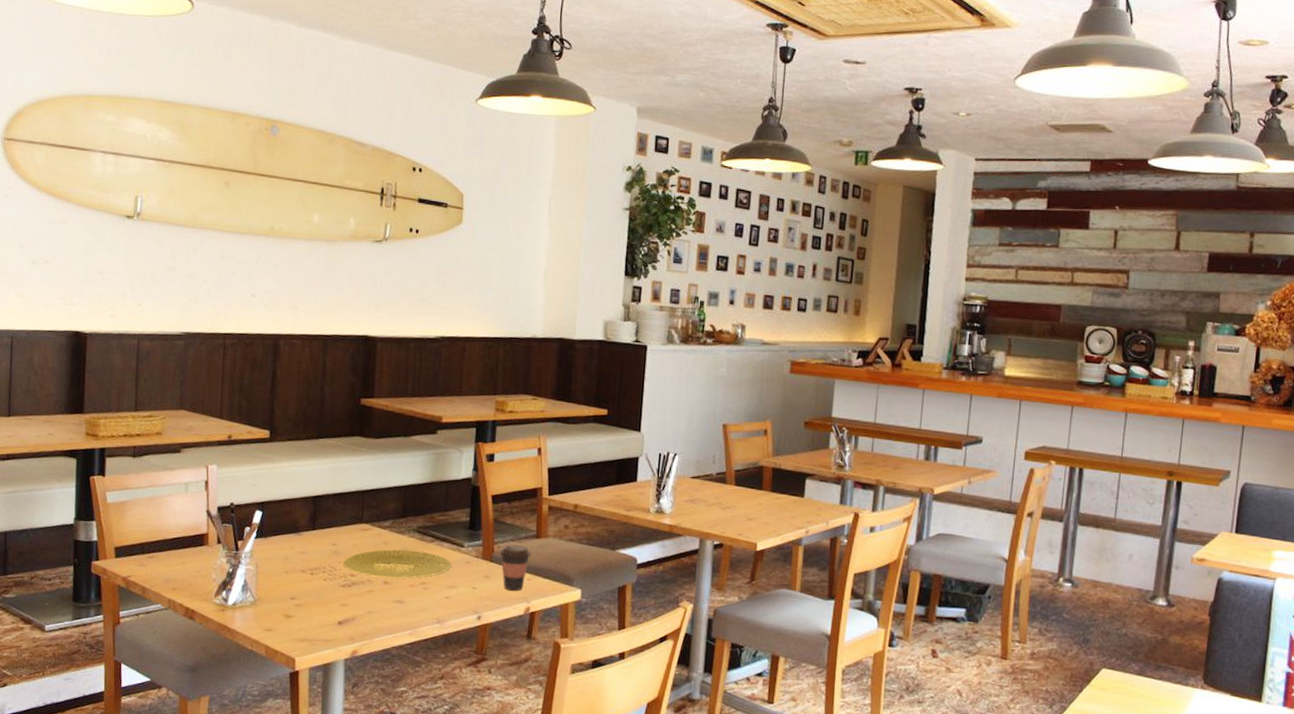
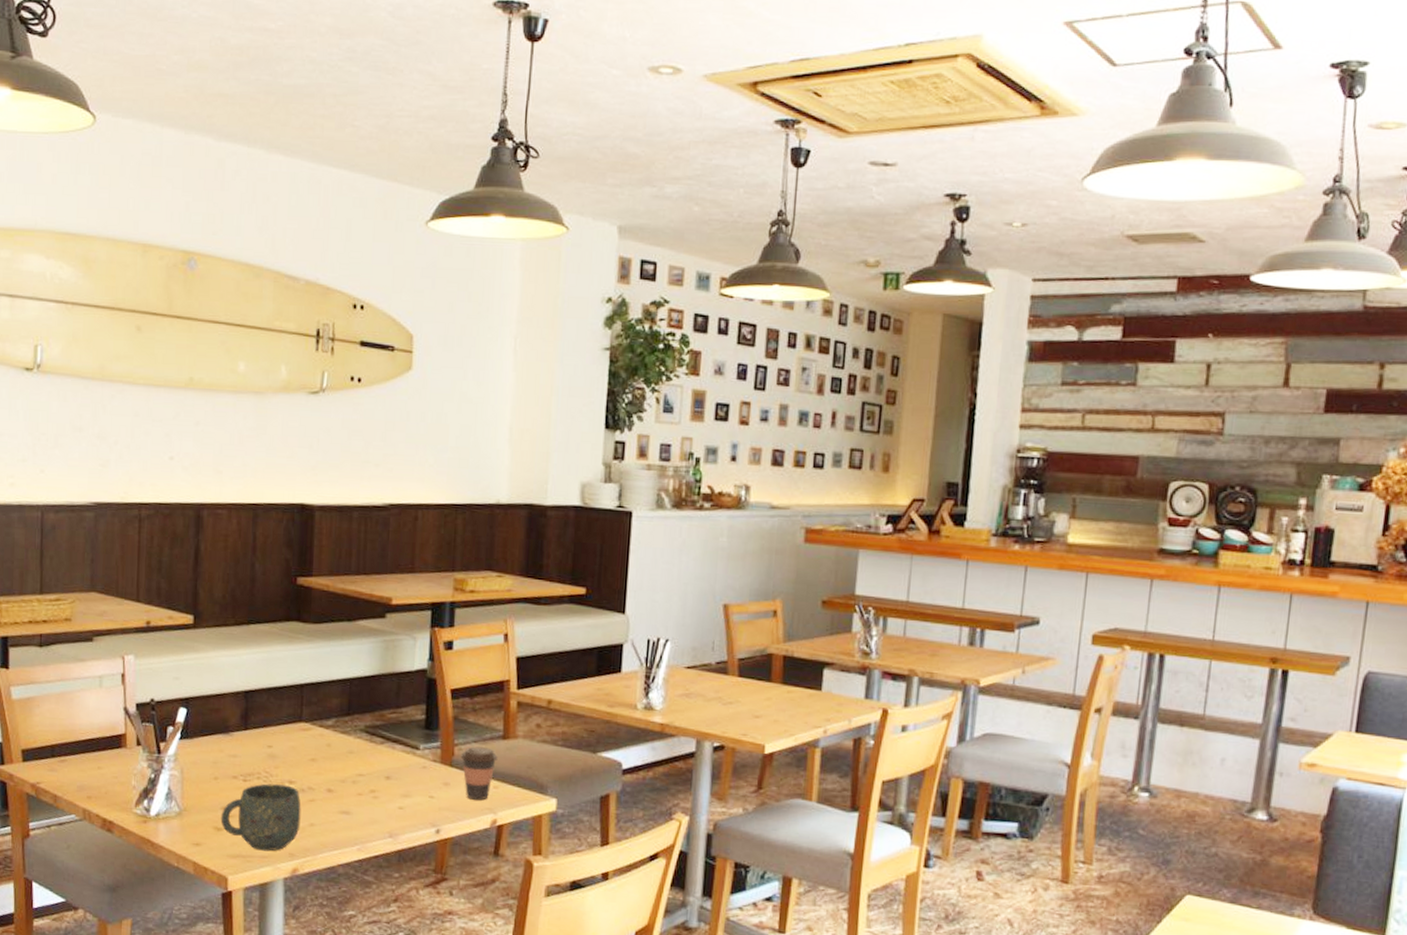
mug: none [290,576,361,636] -> present [220,783,301,852]
plate: present [344,549,451,578] -> none [281,752,405,786]

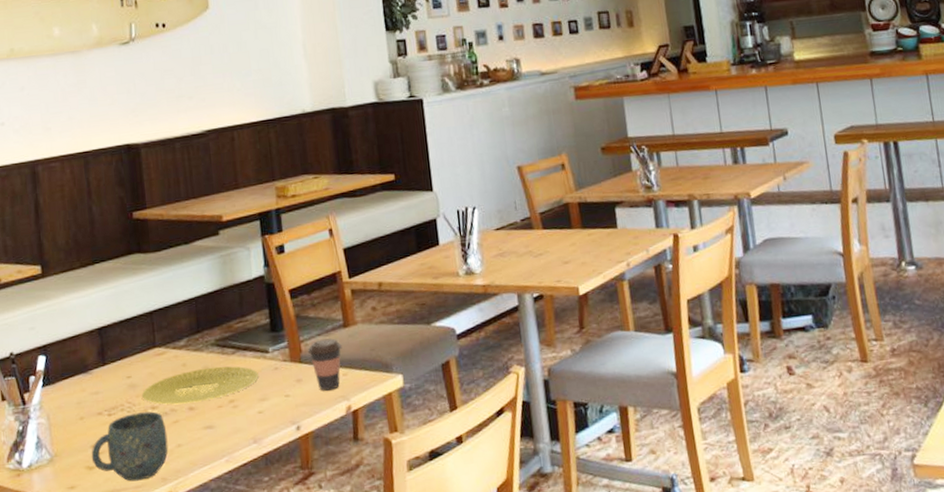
plate: none [281,752,405,786] -> present [142,366,259,405]

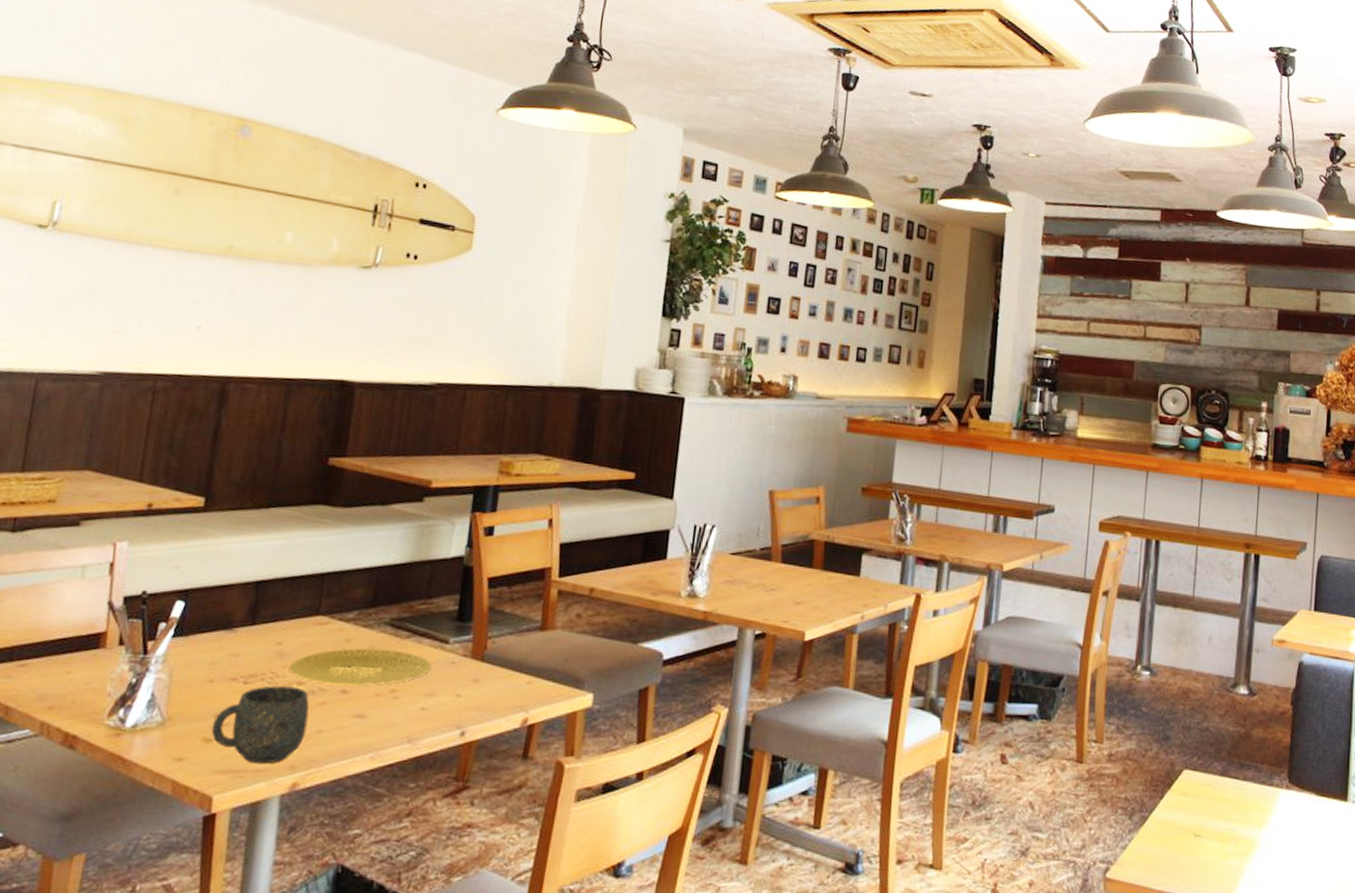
coffee cup: present [307,338,342,391] -> none [493,639,534,698]

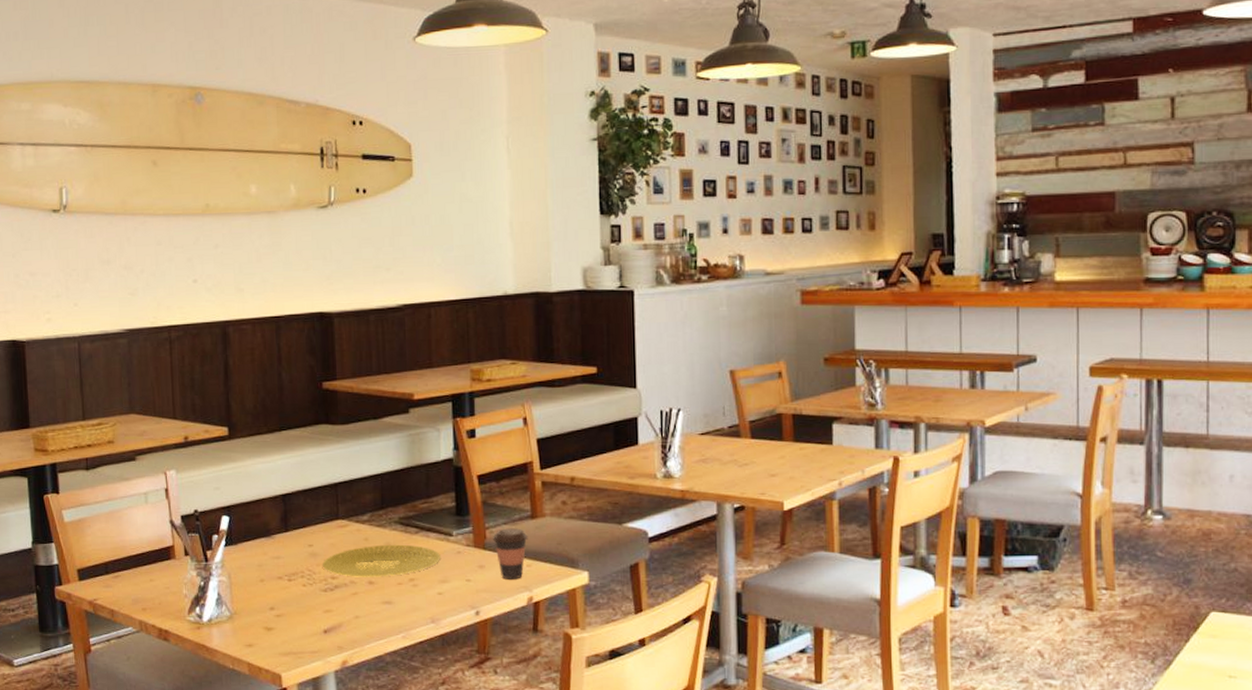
mug: present [211,685,309,764] -> none [269,581,346,646]
coffee cup: none [493,639,534,698] -> present [492,528,528,580]

